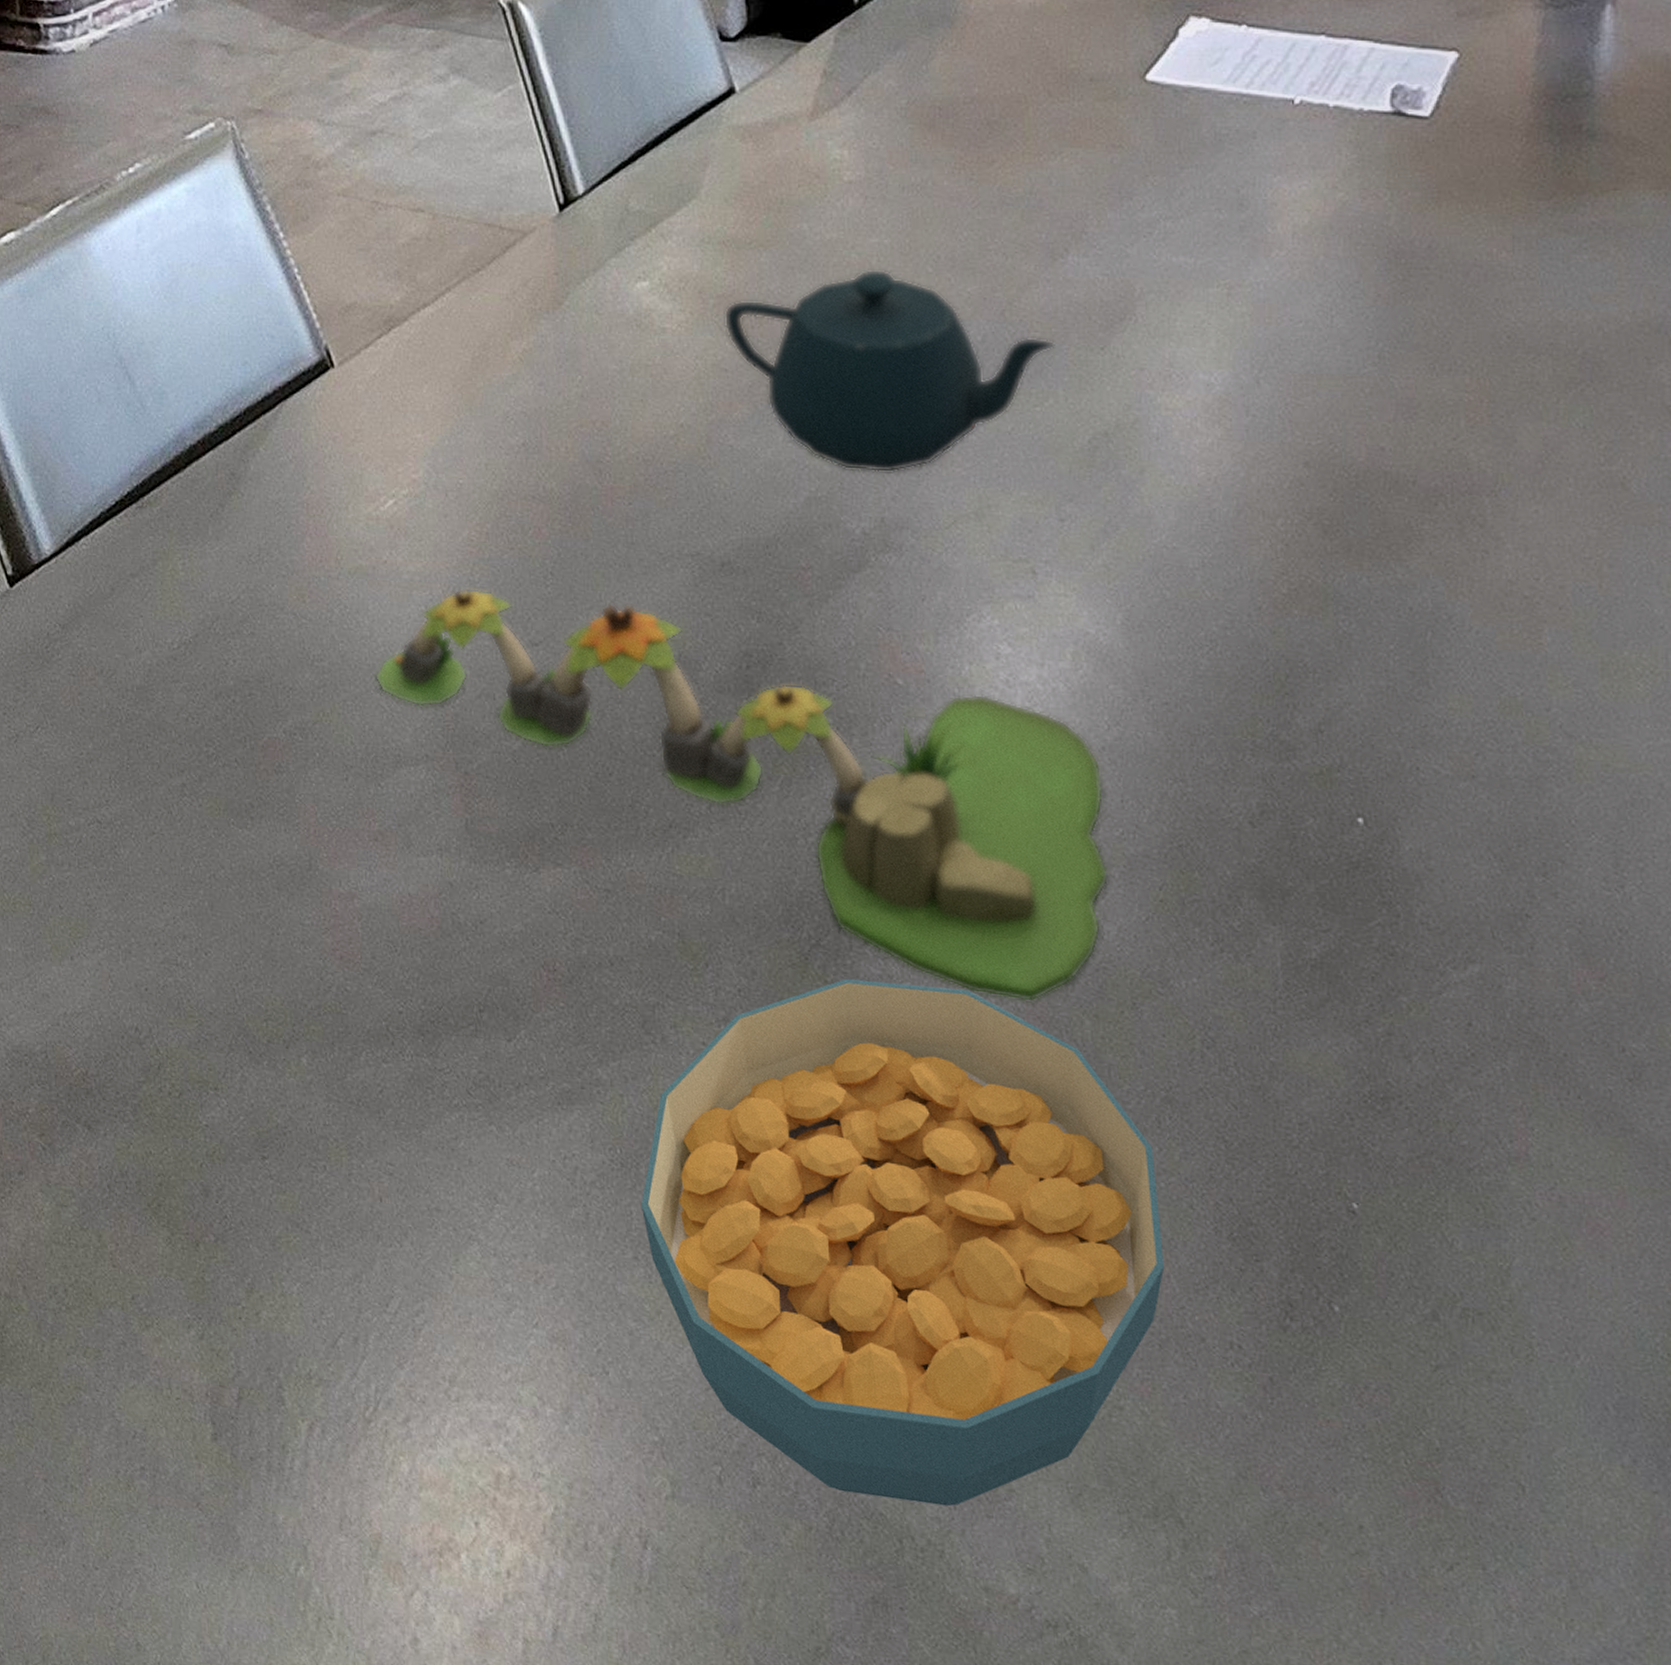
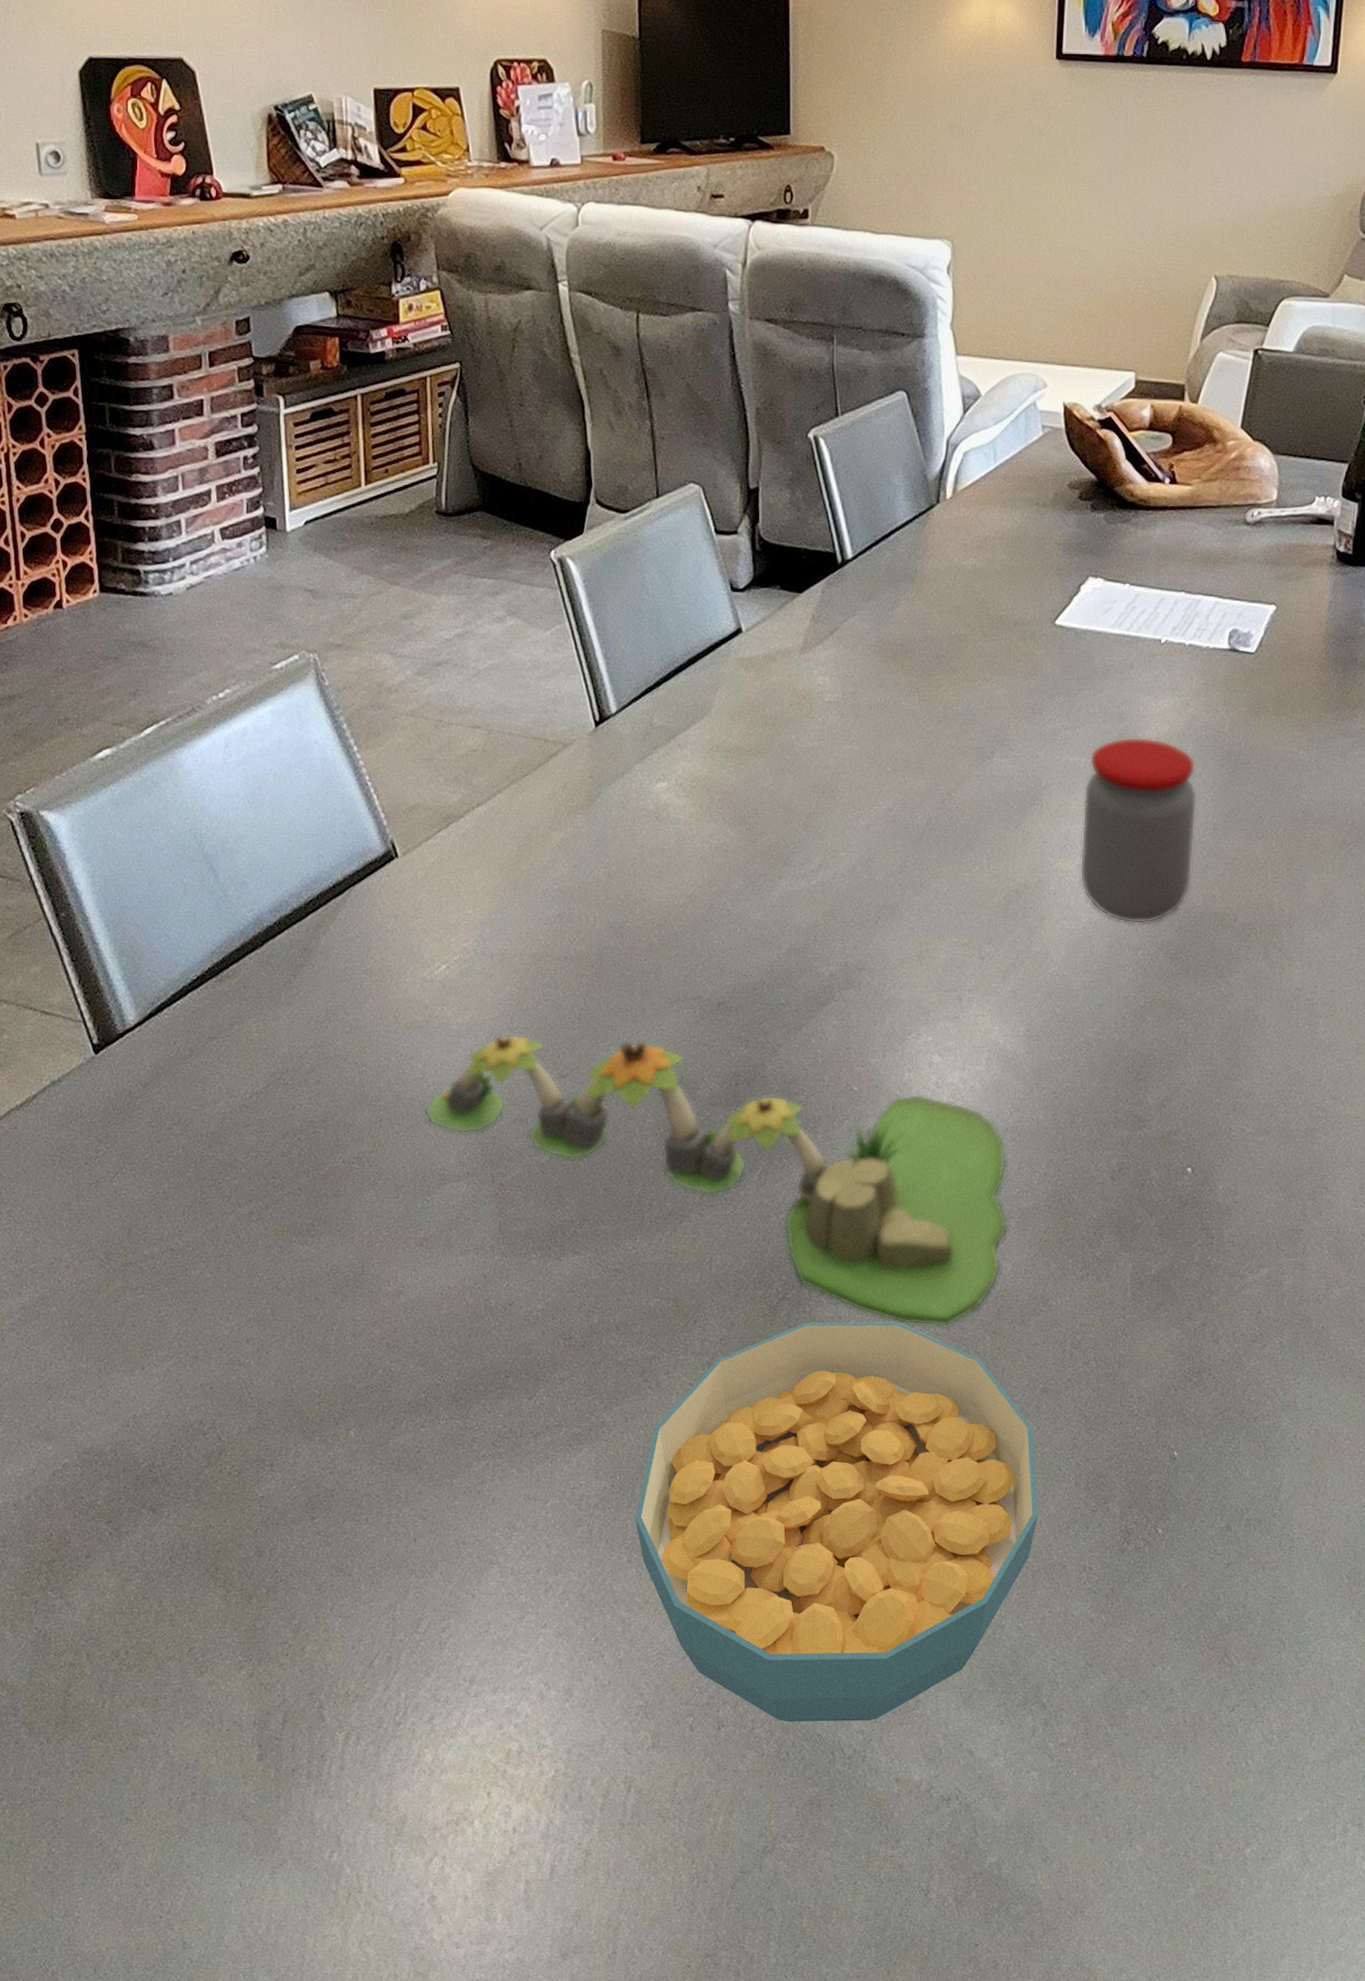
teapot: present [724,269,1055,473] -> none [727,770,982,928]
jar: none [1191,231,1354,483] -> present [1080,737,1198,923]

